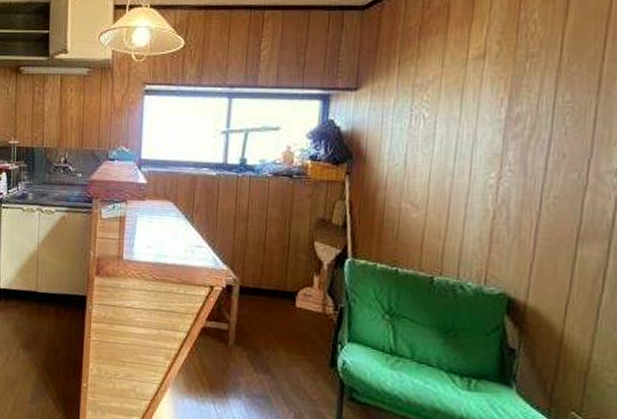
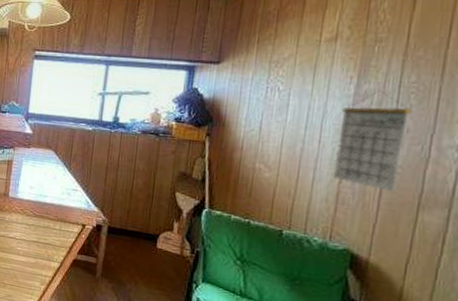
calendar: none [486,113,567,225] -> present [334,91,411,192]

